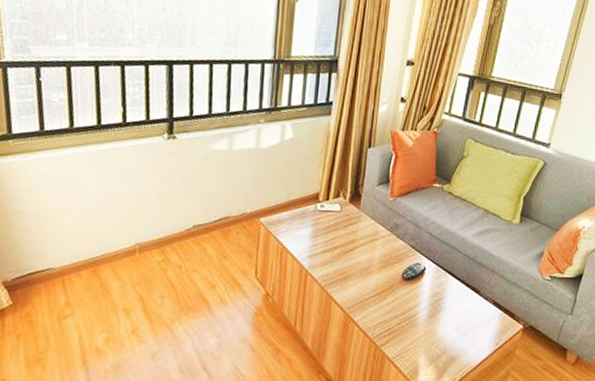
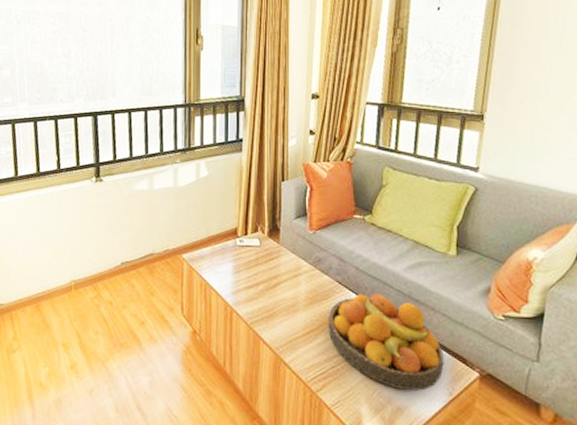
fruit bowl: none [397,257,496,342] -> present [328,293,444,391]

